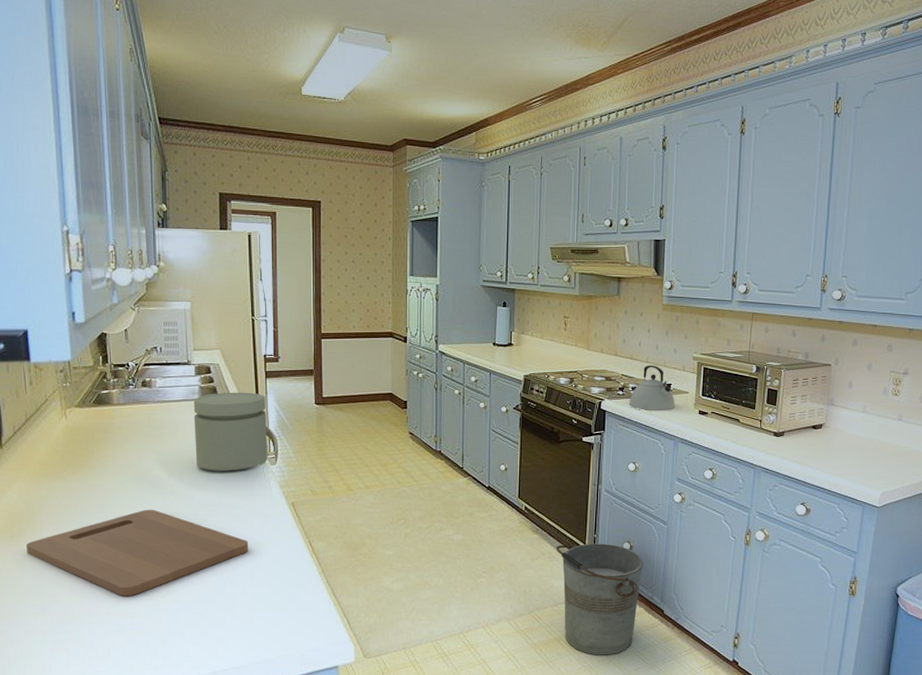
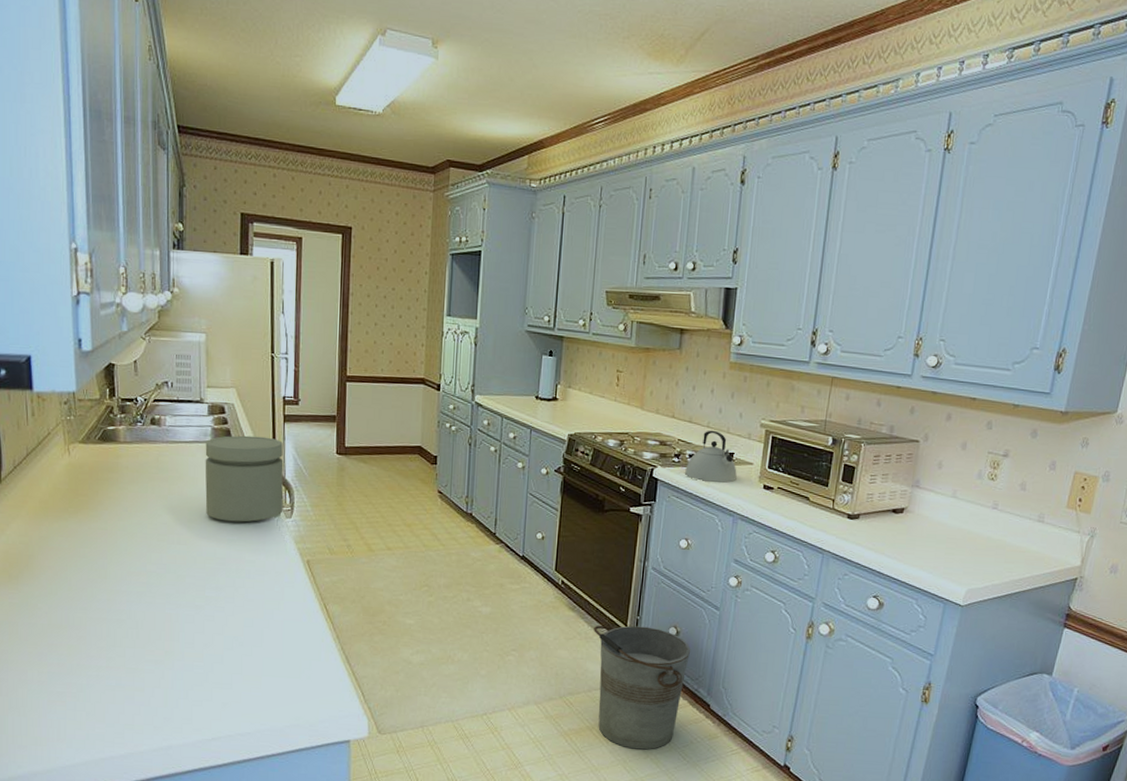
cutting board: present [25,509,249,597] -> none [23,558,259,651]

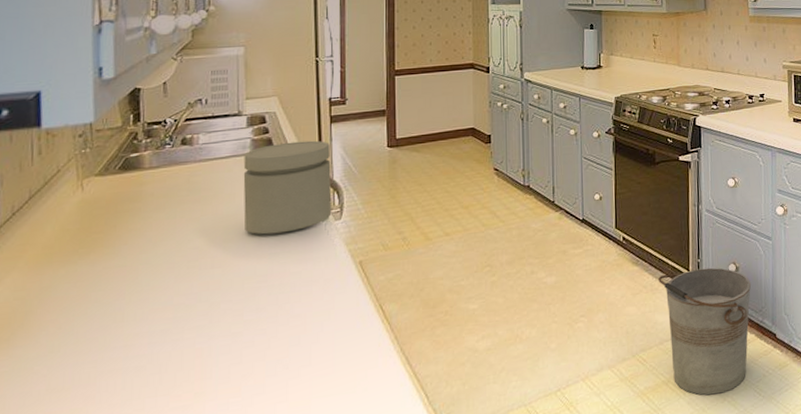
kettle: present [684,430,737,483] -> none [723,76,769,123]

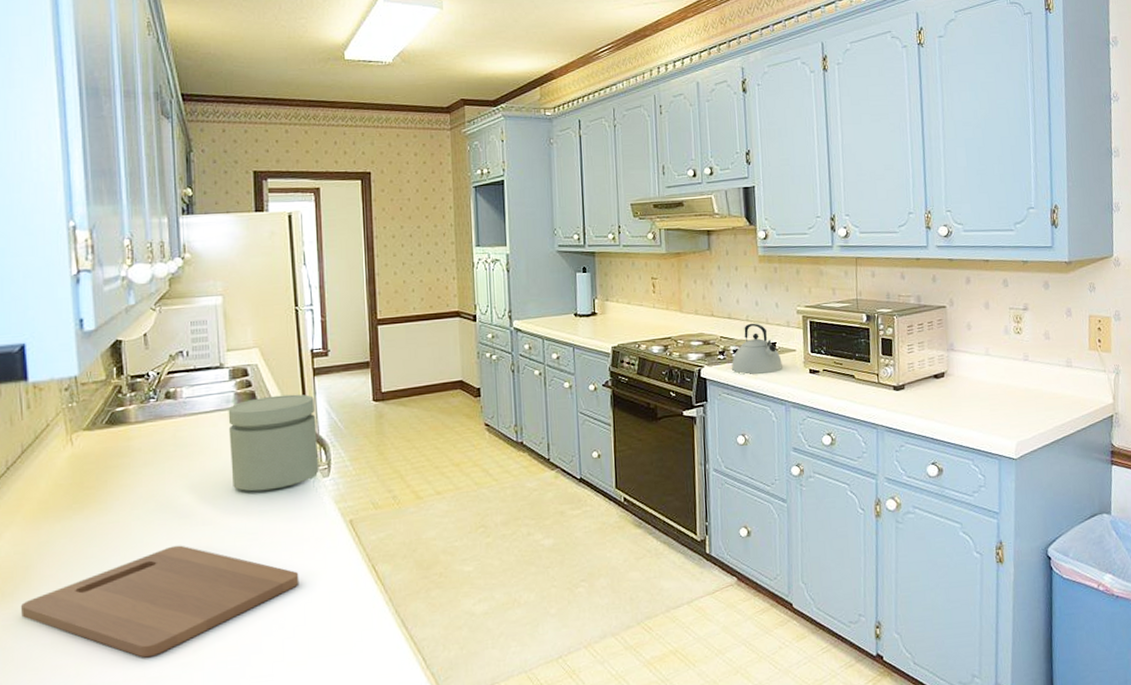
cutting board: none [16,288,307,402] -> present [20,545,300,658]
bucket: present [658,267,752,396] -> none [663,531,765,667]
kettle: none [723,76,769,123] -> present [731,323,783,375]

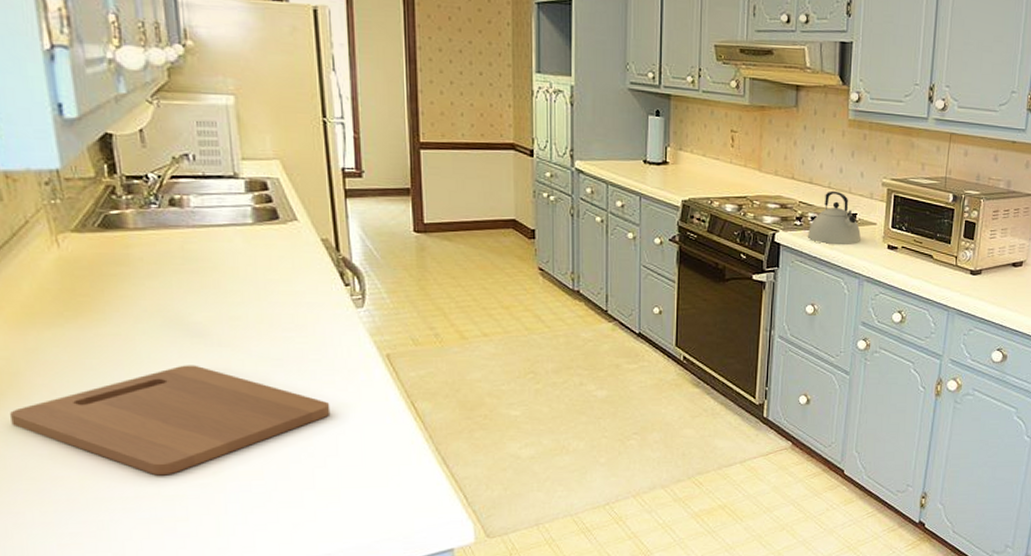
jar: present [228,394,319,492] -> none [245,215,352,316]

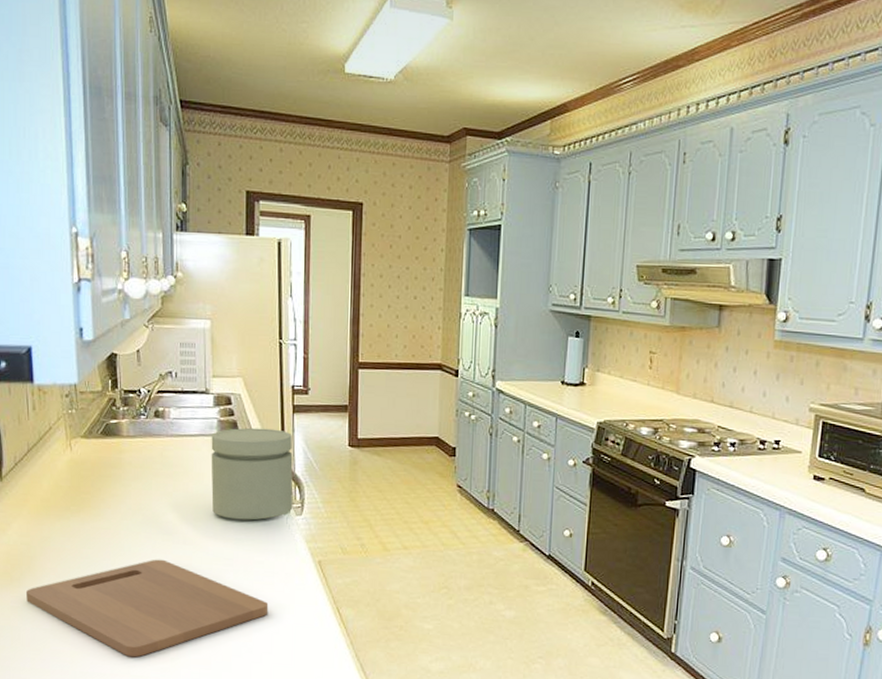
jar: none [245,215,352,316] -> present [211,427,293,521]
kettle: present [807,190,861,244] -> none [725,415,784,473]

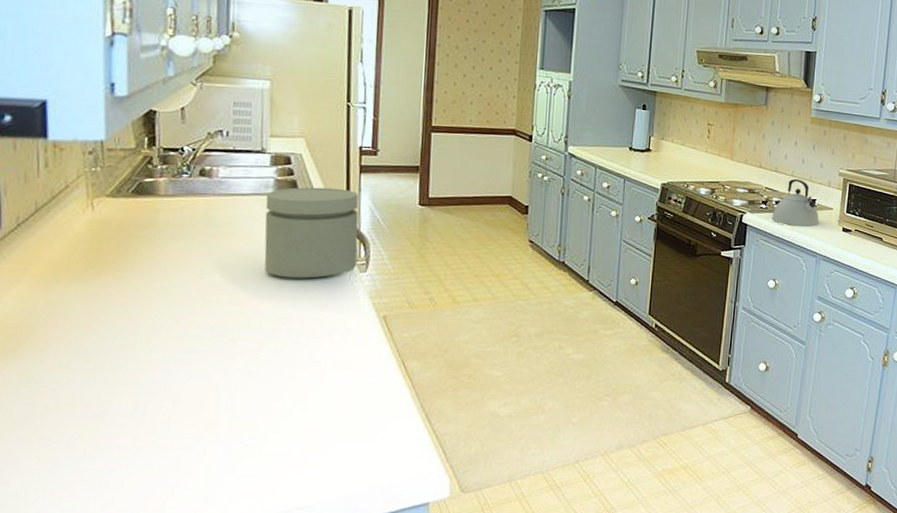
cutting board: present [25,559,269,658] -> none [23,321,326,426]
kettle: none [725,415,784,473] -> present [771,178,819,227]

